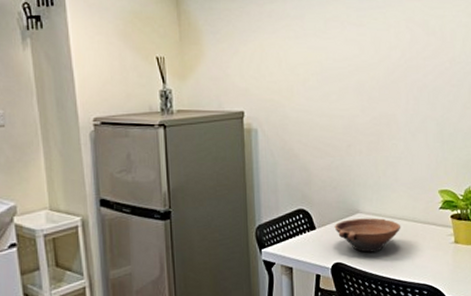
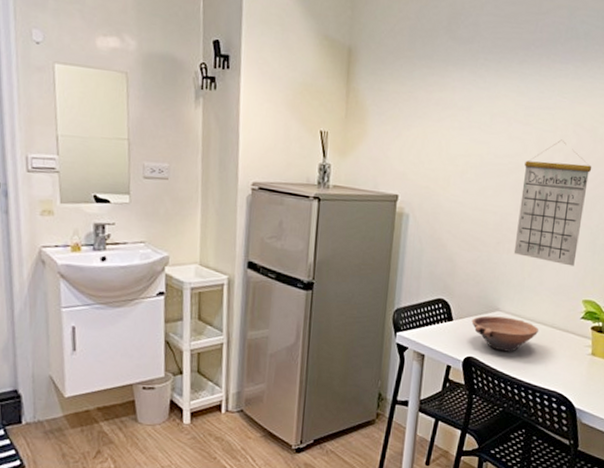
calendar: none [364,36,429,159] -> present [513,139,592,267]

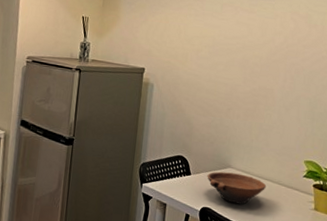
calendar: present [513,139,592,267] -> none [242,24,308,131]

